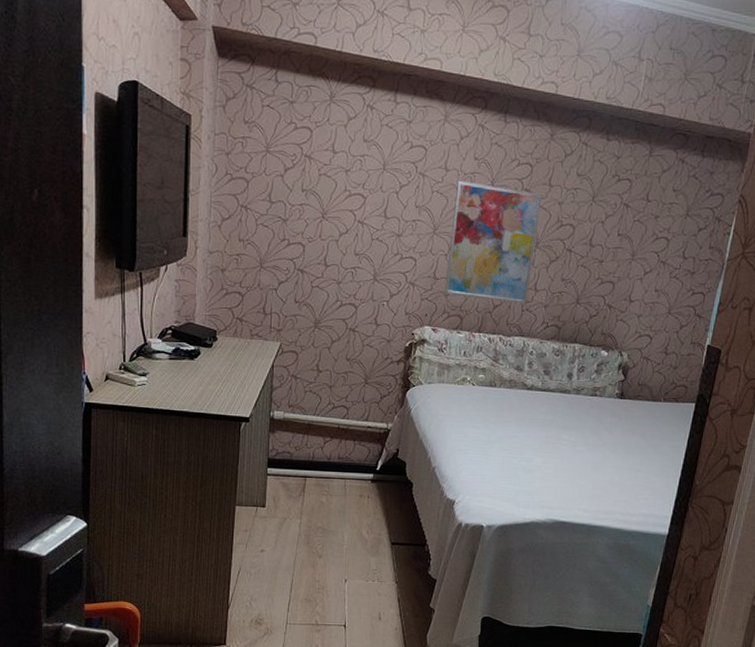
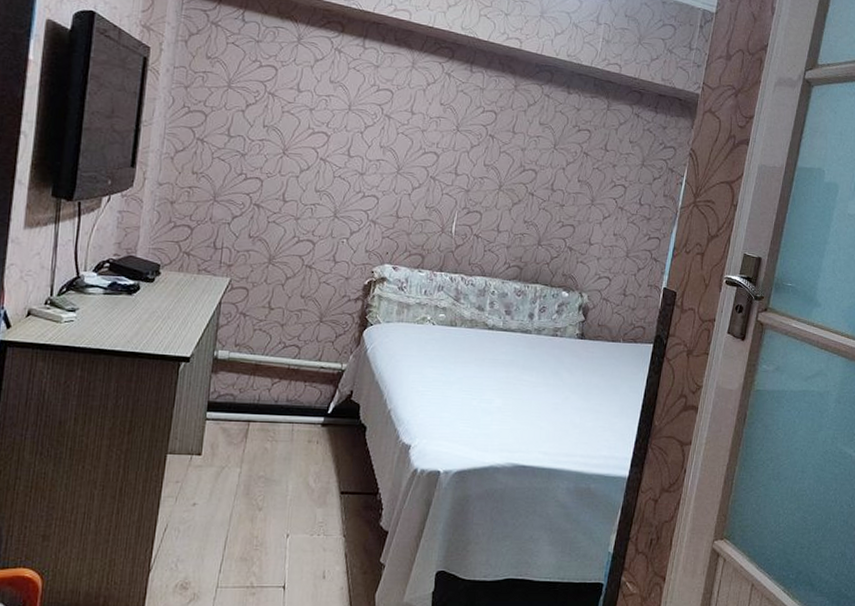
wall art: present [445,181,543,304] -> none [407,124,506,244]

